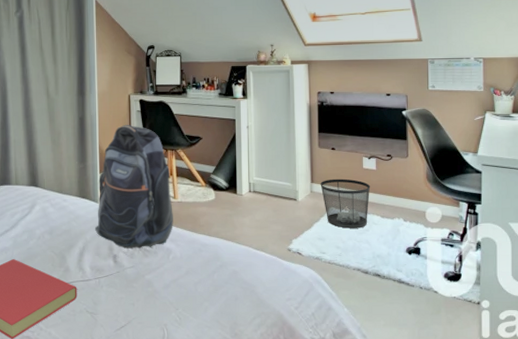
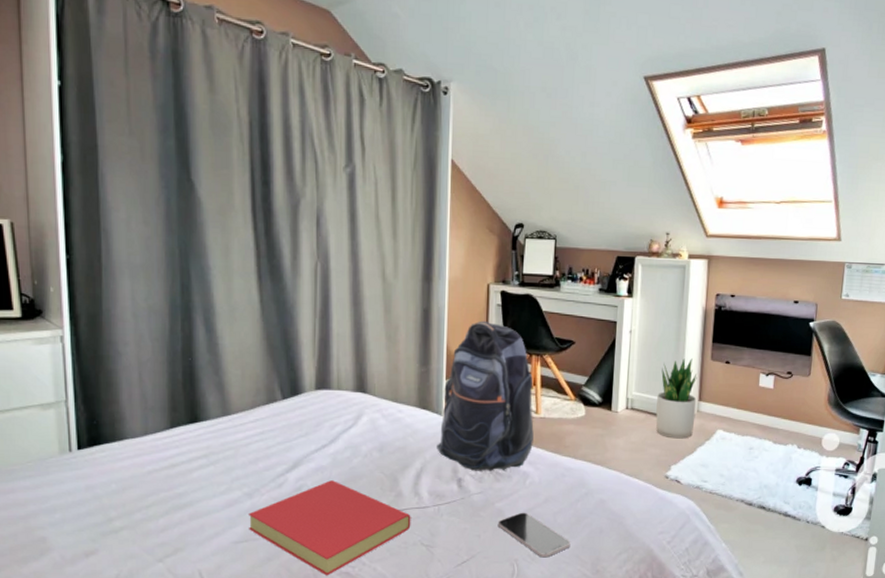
smartphone: none [148,283,211,323] -> present [497,512,571,558]
planter: none [275,147,310,216] -> present [656,358,697,439]
waste bin: present [320,178,371,228] -> none [709,397,766,455]

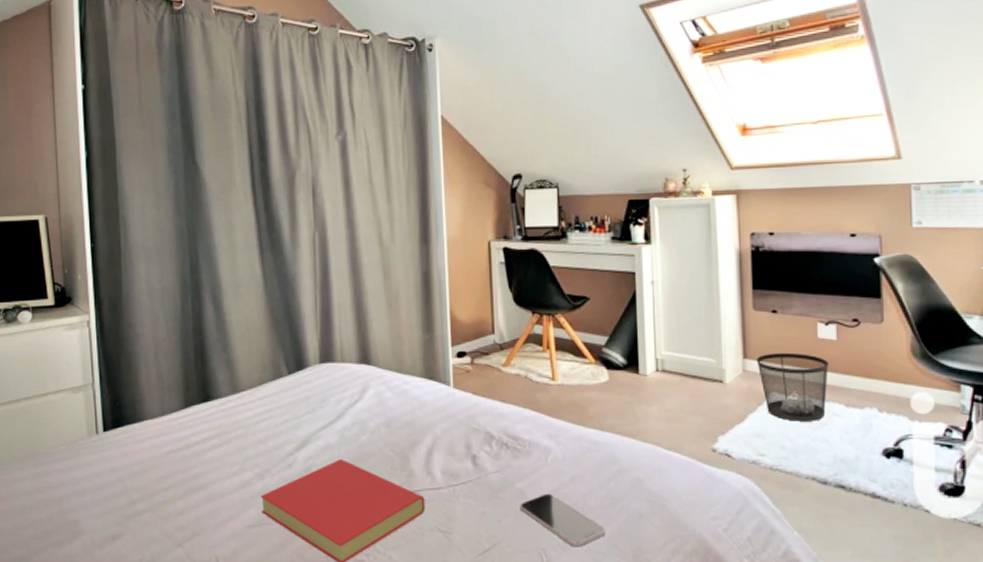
backpack: present [437,320,534,471] -> none [447,280,552,447]
planter: present [656,358,697,439] -> none [692,309,742,404]
waste bin: none [709,397,766,455] -> present [756,352,830,421]

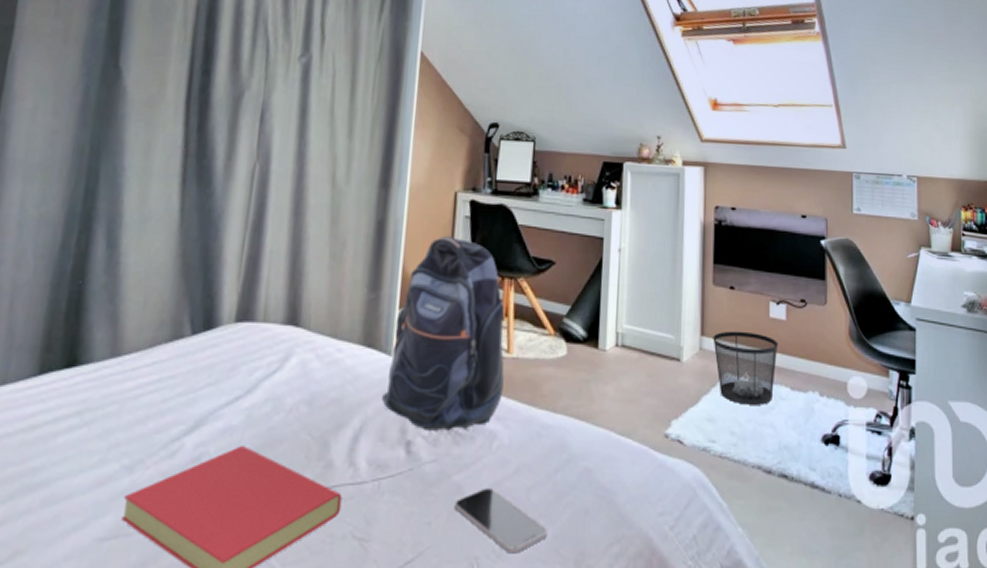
backpack: none [447,280,552,447] -> present [382,235,505,431]

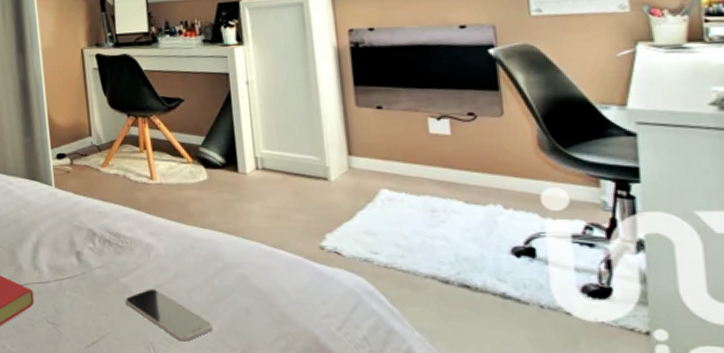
backpack: present [382,235,505,431] -> none [50,86,153,243]
waste bin: present [713,331,779,405] -> none [362,148,444,219]

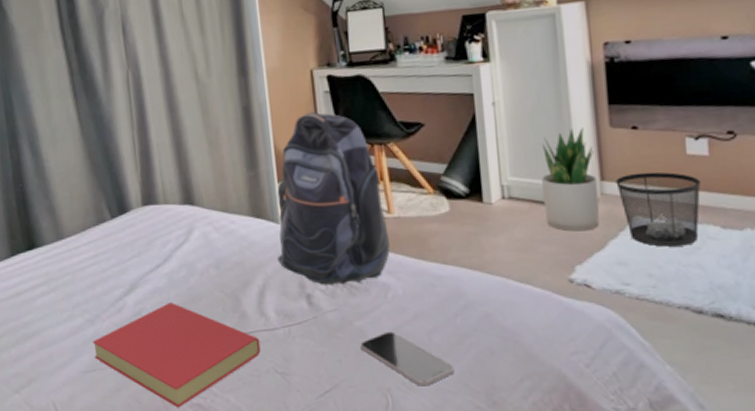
backpack: none [50,86,153,243] -> present [277,111,390,285]
planter: none [293,107,348,202] -> present [542,128,600,232]
waste bin: none [362,148,444,219] -> present [615,171,701,247]

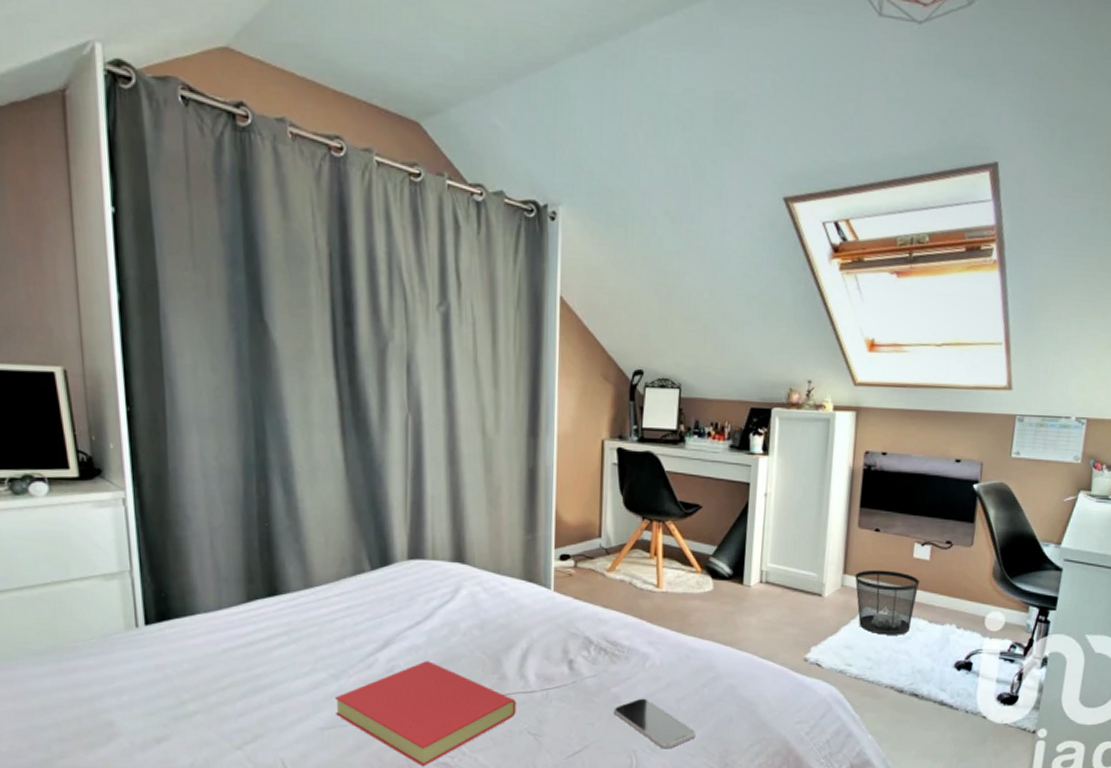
backpack: present [277,111,390,285] -> none [545,481,655,652]
planter: present [542,128,600,232] -> none [794,525,842,617]

